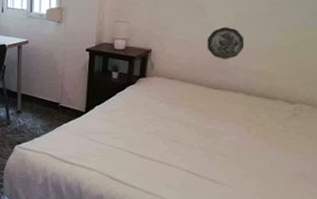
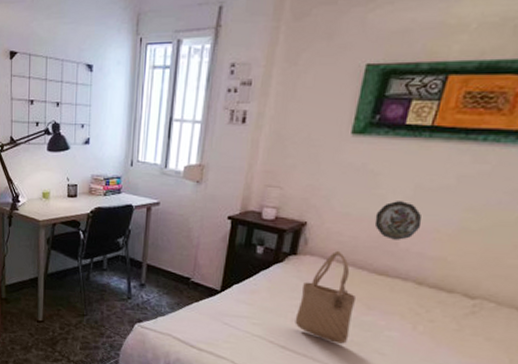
tote bag: none [150,71,197,150] -> present [295,250,355,344]

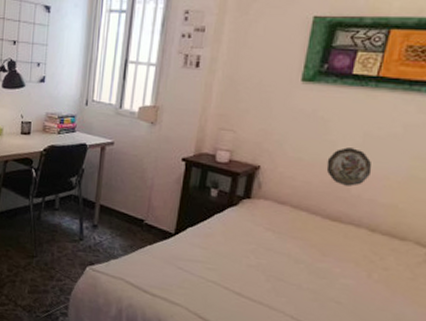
tote bag: present [295,250,355,344] -> none [250,195,310,291]

